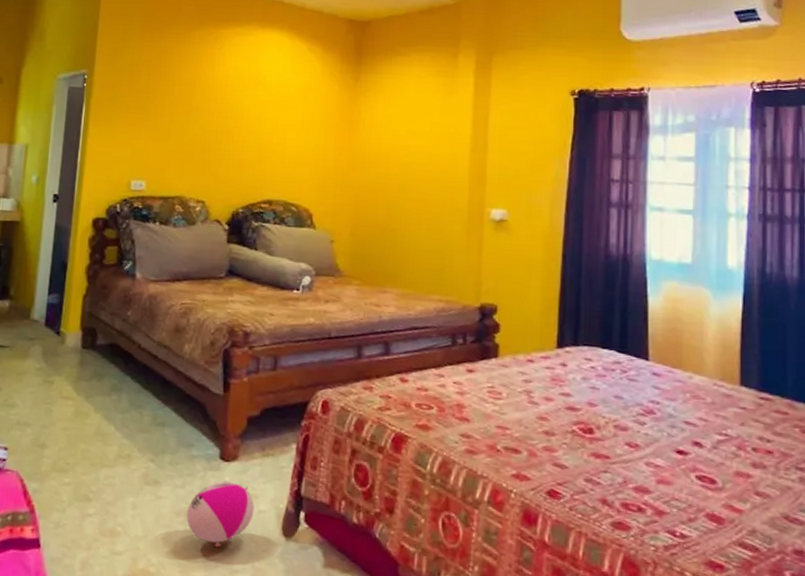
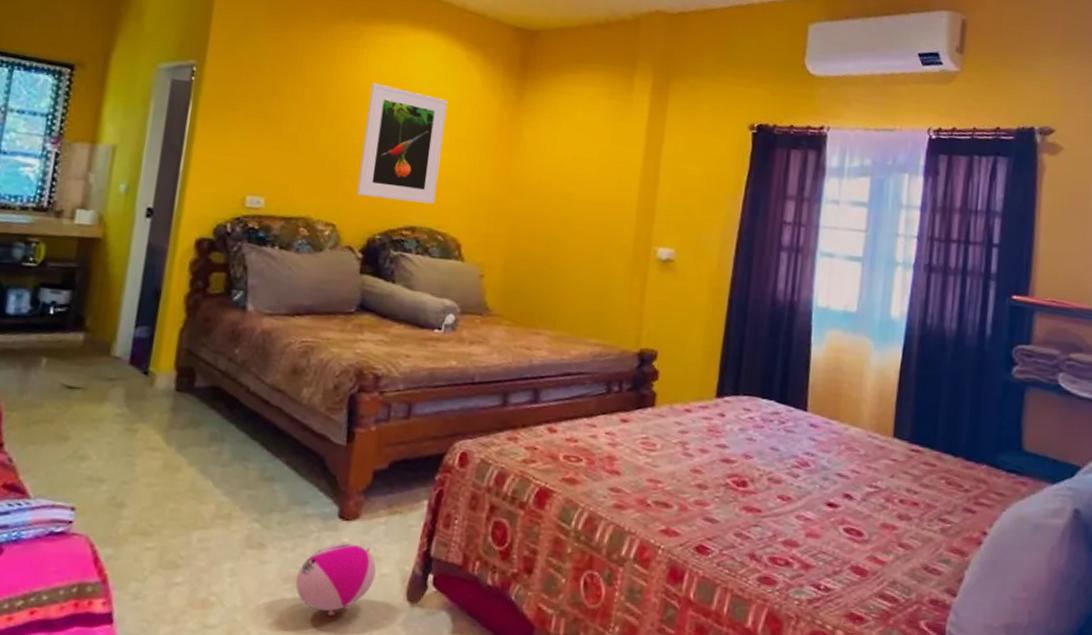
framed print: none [221,77,293,180] -> present [356,83,447,204]

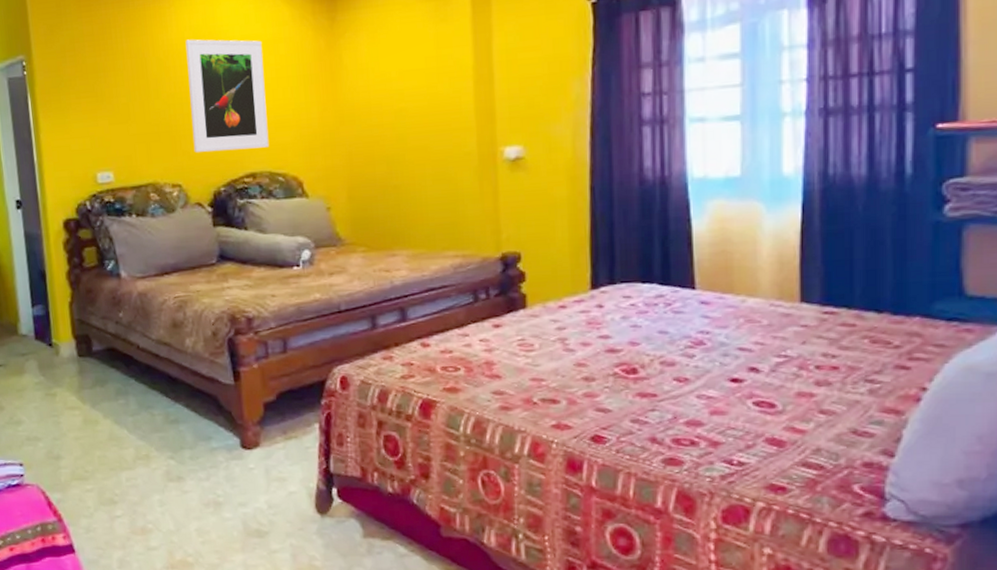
ball: present [295,542,377,617] -> none [215,469,285,532]

